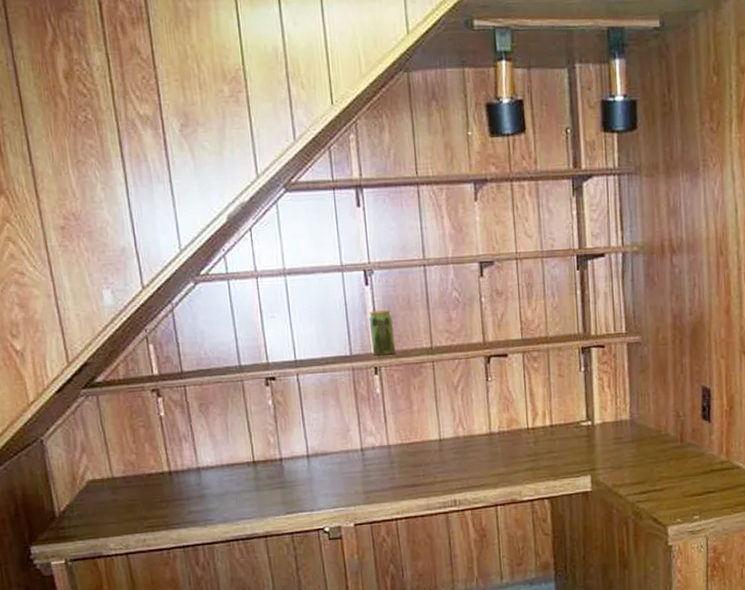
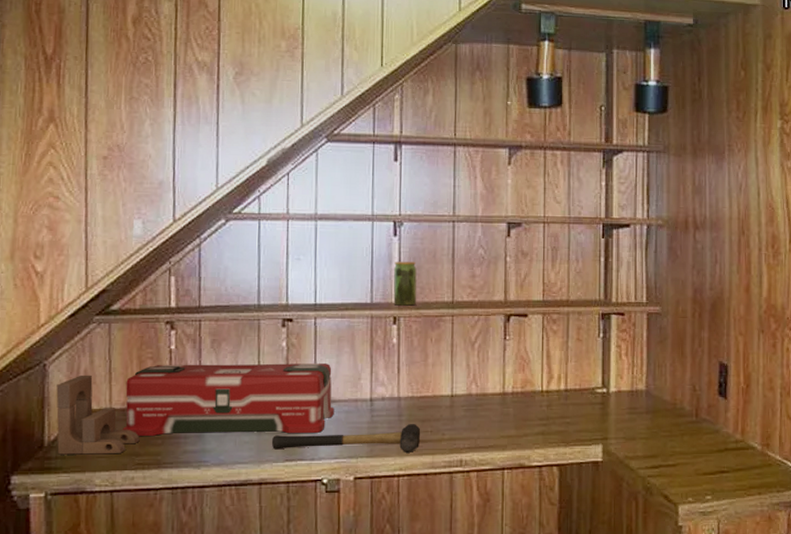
clamp: none [57,447,145,524] -> present [56,375,140,455]
toolbox: none [122,418,328,502] -> present [122,363,334,436]
hammer: none [270,469,414,504] -> present [271,424,421,453]

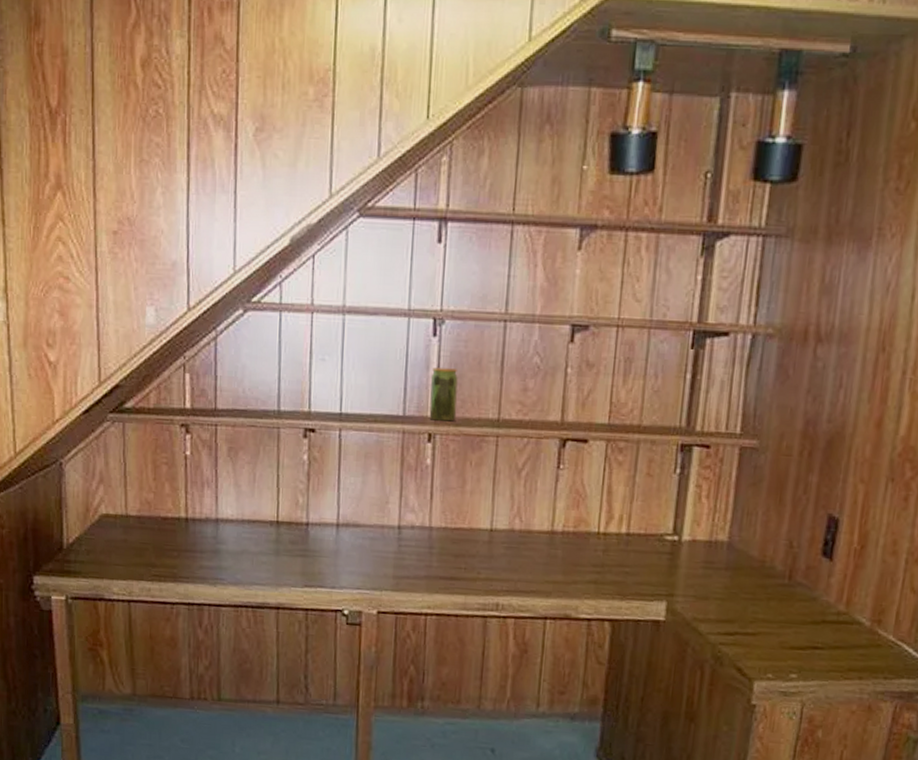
clamp: present [56,375,140,455] -> none [73,476,156,564]
toolbox: present [122,363,334,436] -> none [138,470,358,559]
hammer: present [271,424,421,453] -> none [290,558,454,590]

